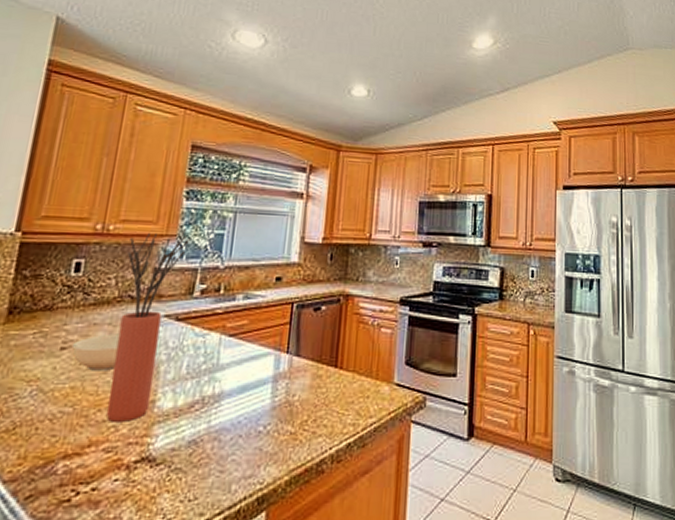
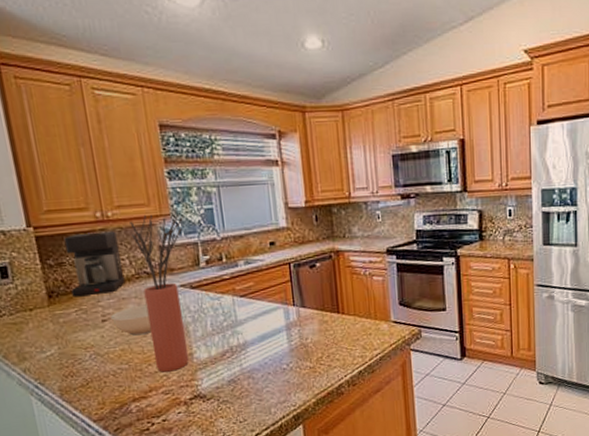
coffee maker: none [36,244,112,317] -> present [64,231,126,297]

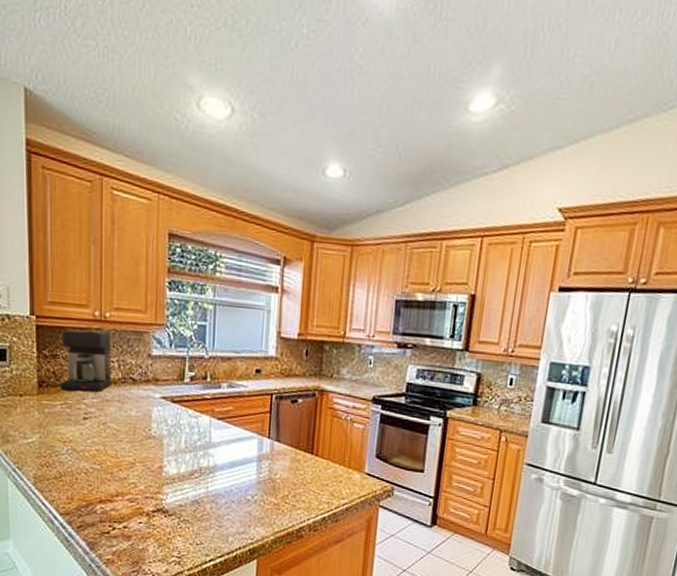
bowl: present [110,304,152,336] -> none [91,409,128,439]
vase: present [130,208,190,372] -> none [125,319,177,481]

